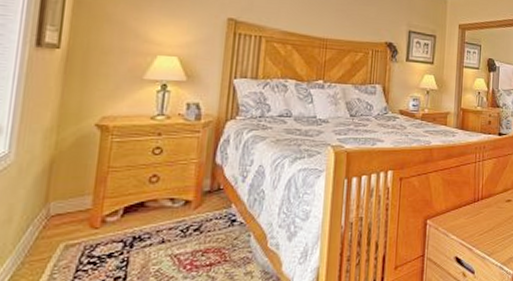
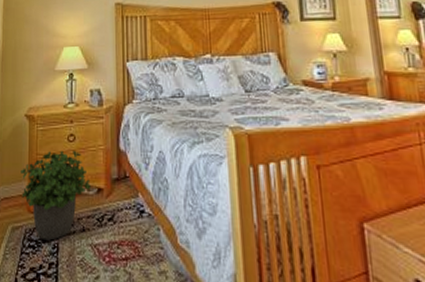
potted plant: none [82,163,177,256] -> present [21,150,91,241]

